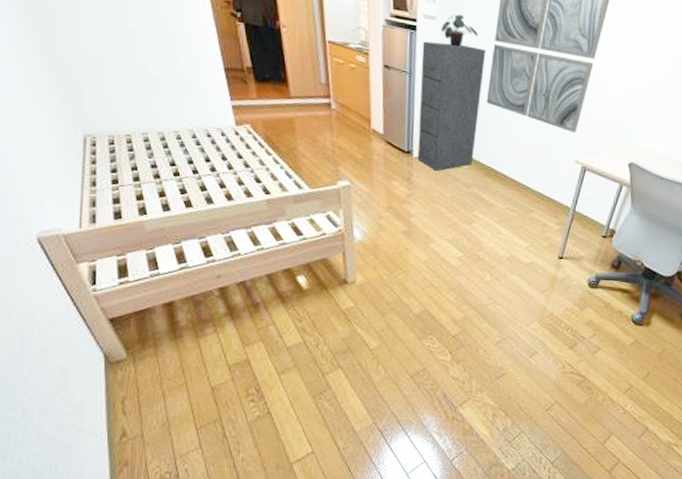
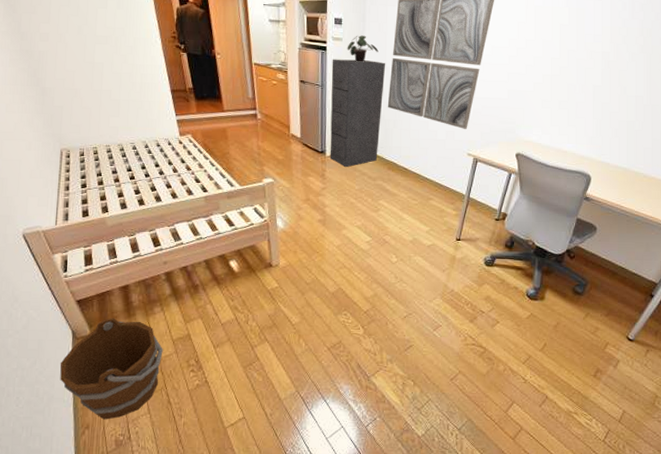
bucket: none [89,340,217,456] -> present [60,318,163,420]

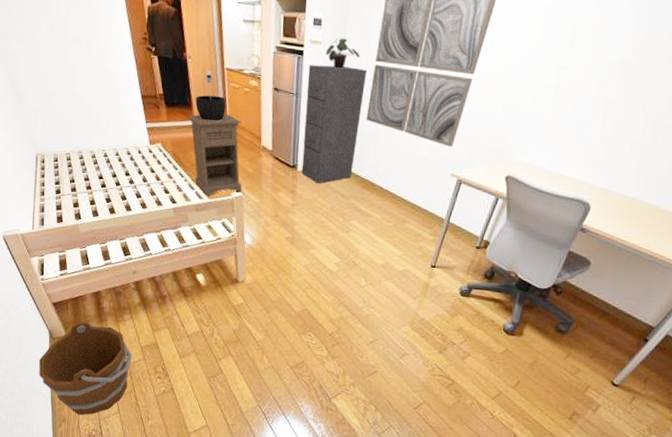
nightstand: none [216,105,273,184] -> present [187,114,242,197]
table lamp: none [225,65,255,112] -> present [195,70,226,121]

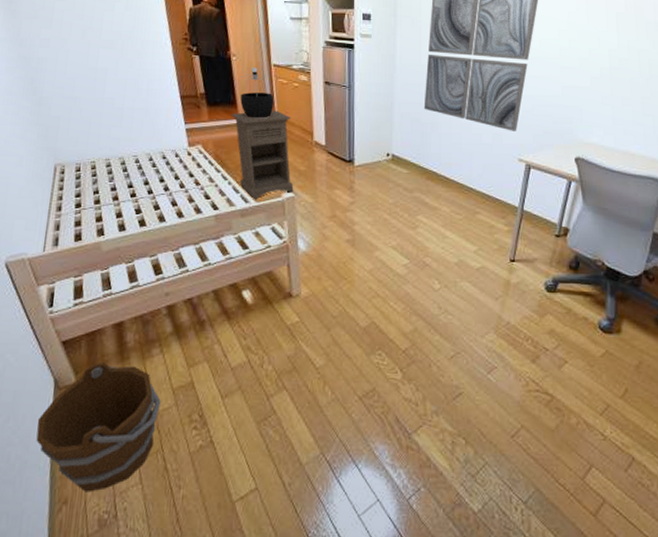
filing cabinet: present [301,64,368,184] -> none [359,57,421,178]
potted plant: present [325,38,360,69] -> none [377,31,413,60]

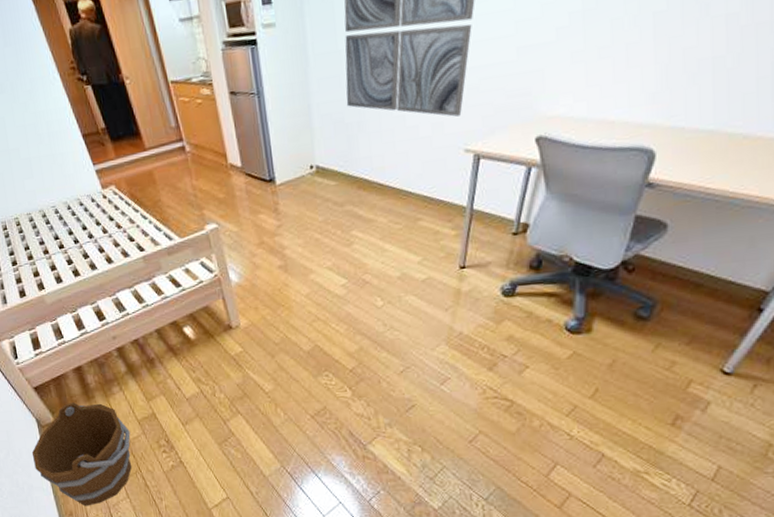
nightstand: present [231,110,294,200] -> none [137,134,216,237]
table lamp: present [240,67,274,119] -> none [140,88,180,149]

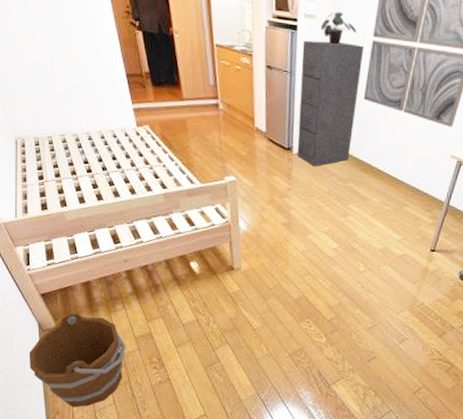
filing cabinet: none [266,44,343,196] -> present [297,40,365,167]
potted plant: none [283,12,326,52] -> present [320,11,357,45]

